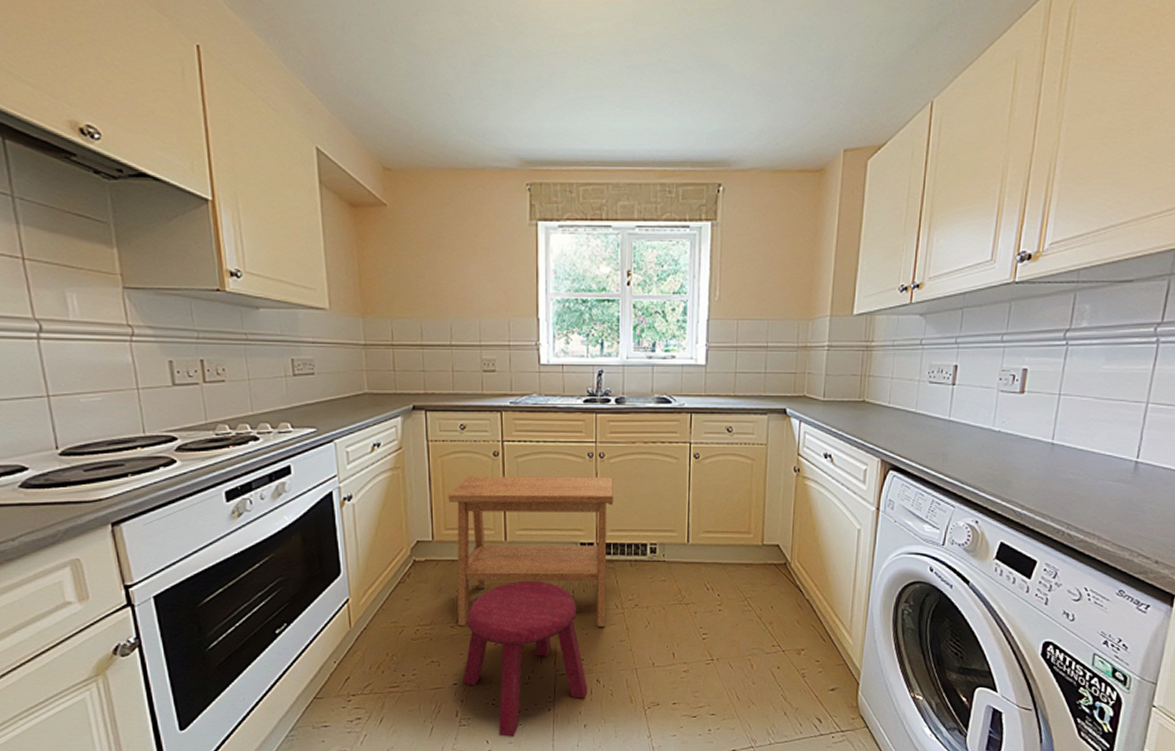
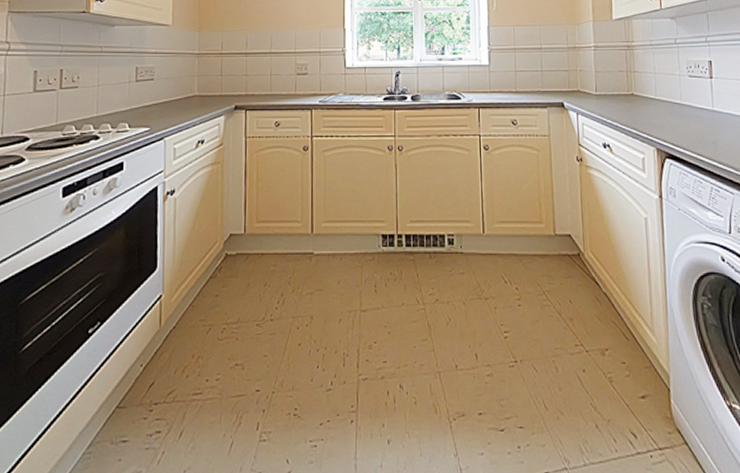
side table: present [448,476,613,627] -> none [261,168,412,325]
stool: present [462,580,588,737] -> none [265,274,391,455]

